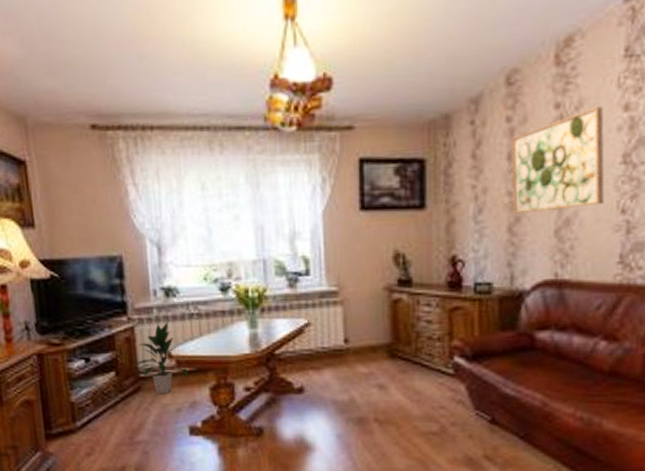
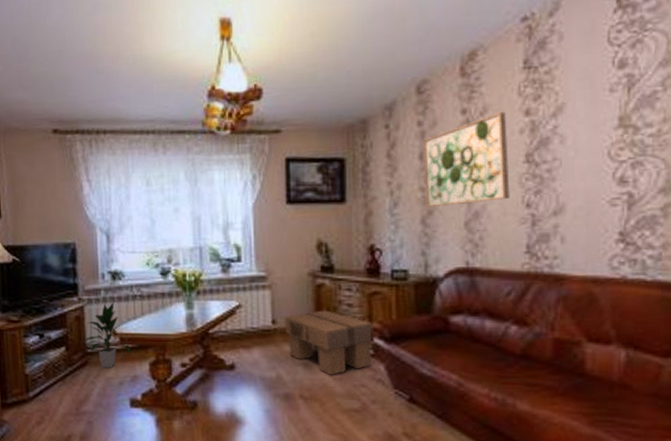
footstool: none [358,327,454,397] -> present [285,310,374,375]

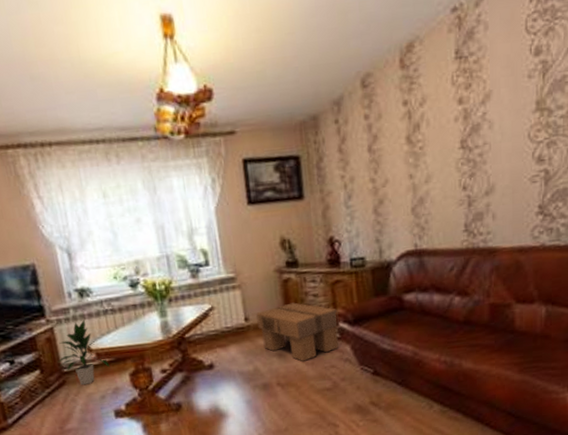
wall art: present [423,111,510,207] -> none [370,101,449,197]

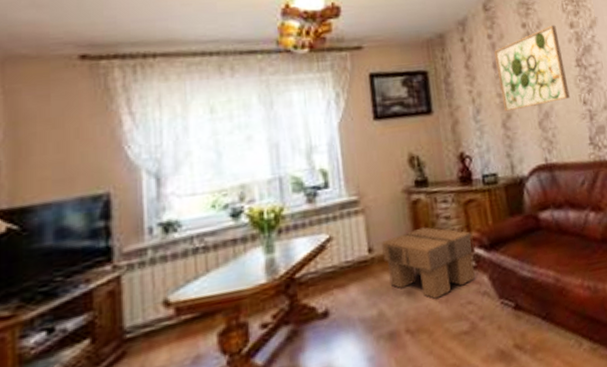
indoor plant: present [58,320,110,386] -> none [119,263,192,357]
wall art: none [370,101,449,197] -> present [494,25,570,112]

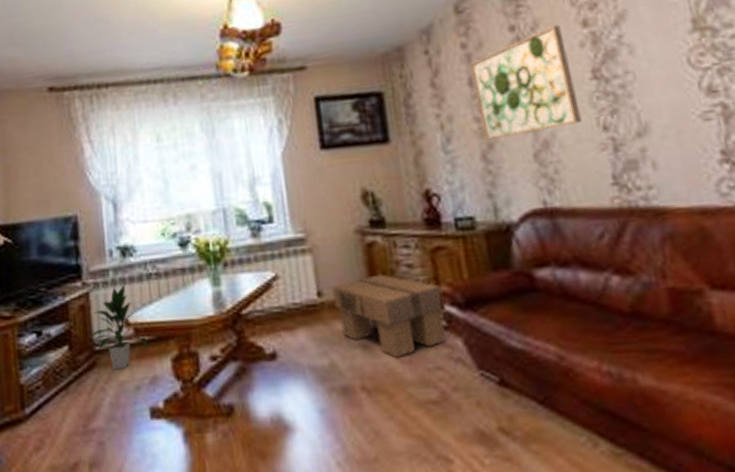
indoor plant: none [119,263,192,357] -> present [90,285,149,370]

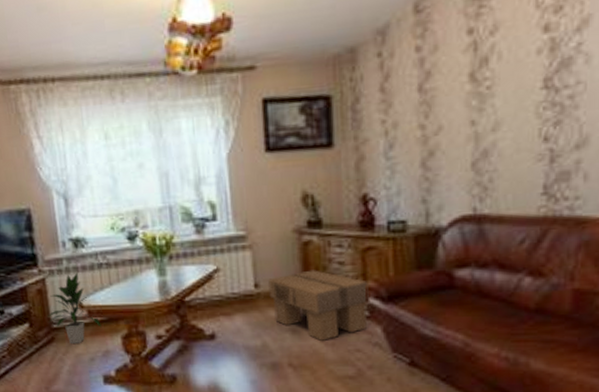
wall art: present [470,24,582,140] -> none [422,28,525,148]

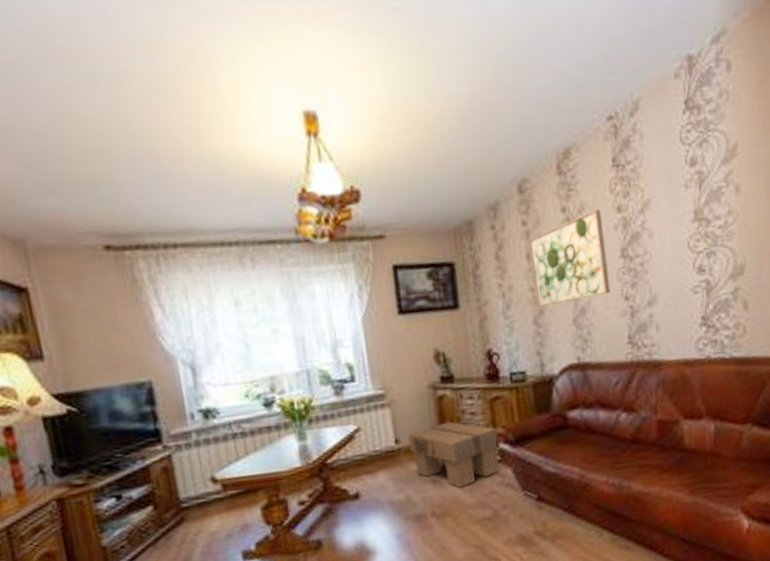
indoor plant: present [48,273,102,345] -> none [175,445,238,523]
wall art: none [422,28,525,148] -> present [529,209,611,307]

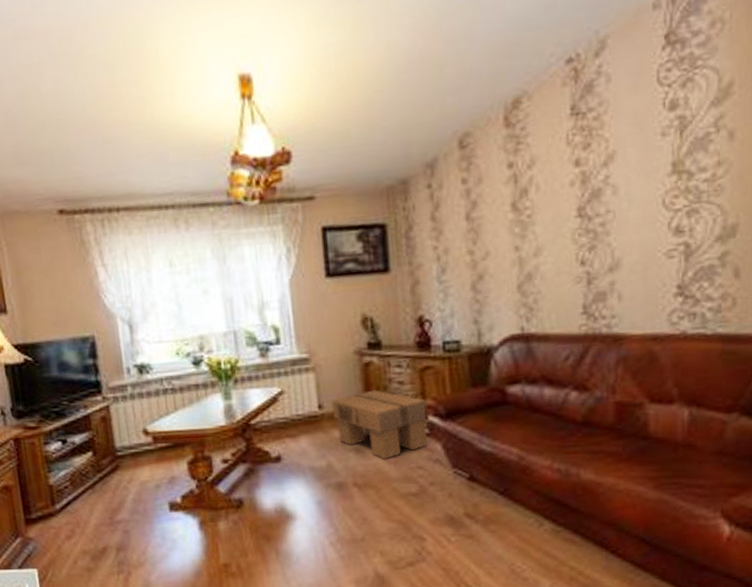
wall art: present [529,209,611,307] -> none [469,163,563,272]

